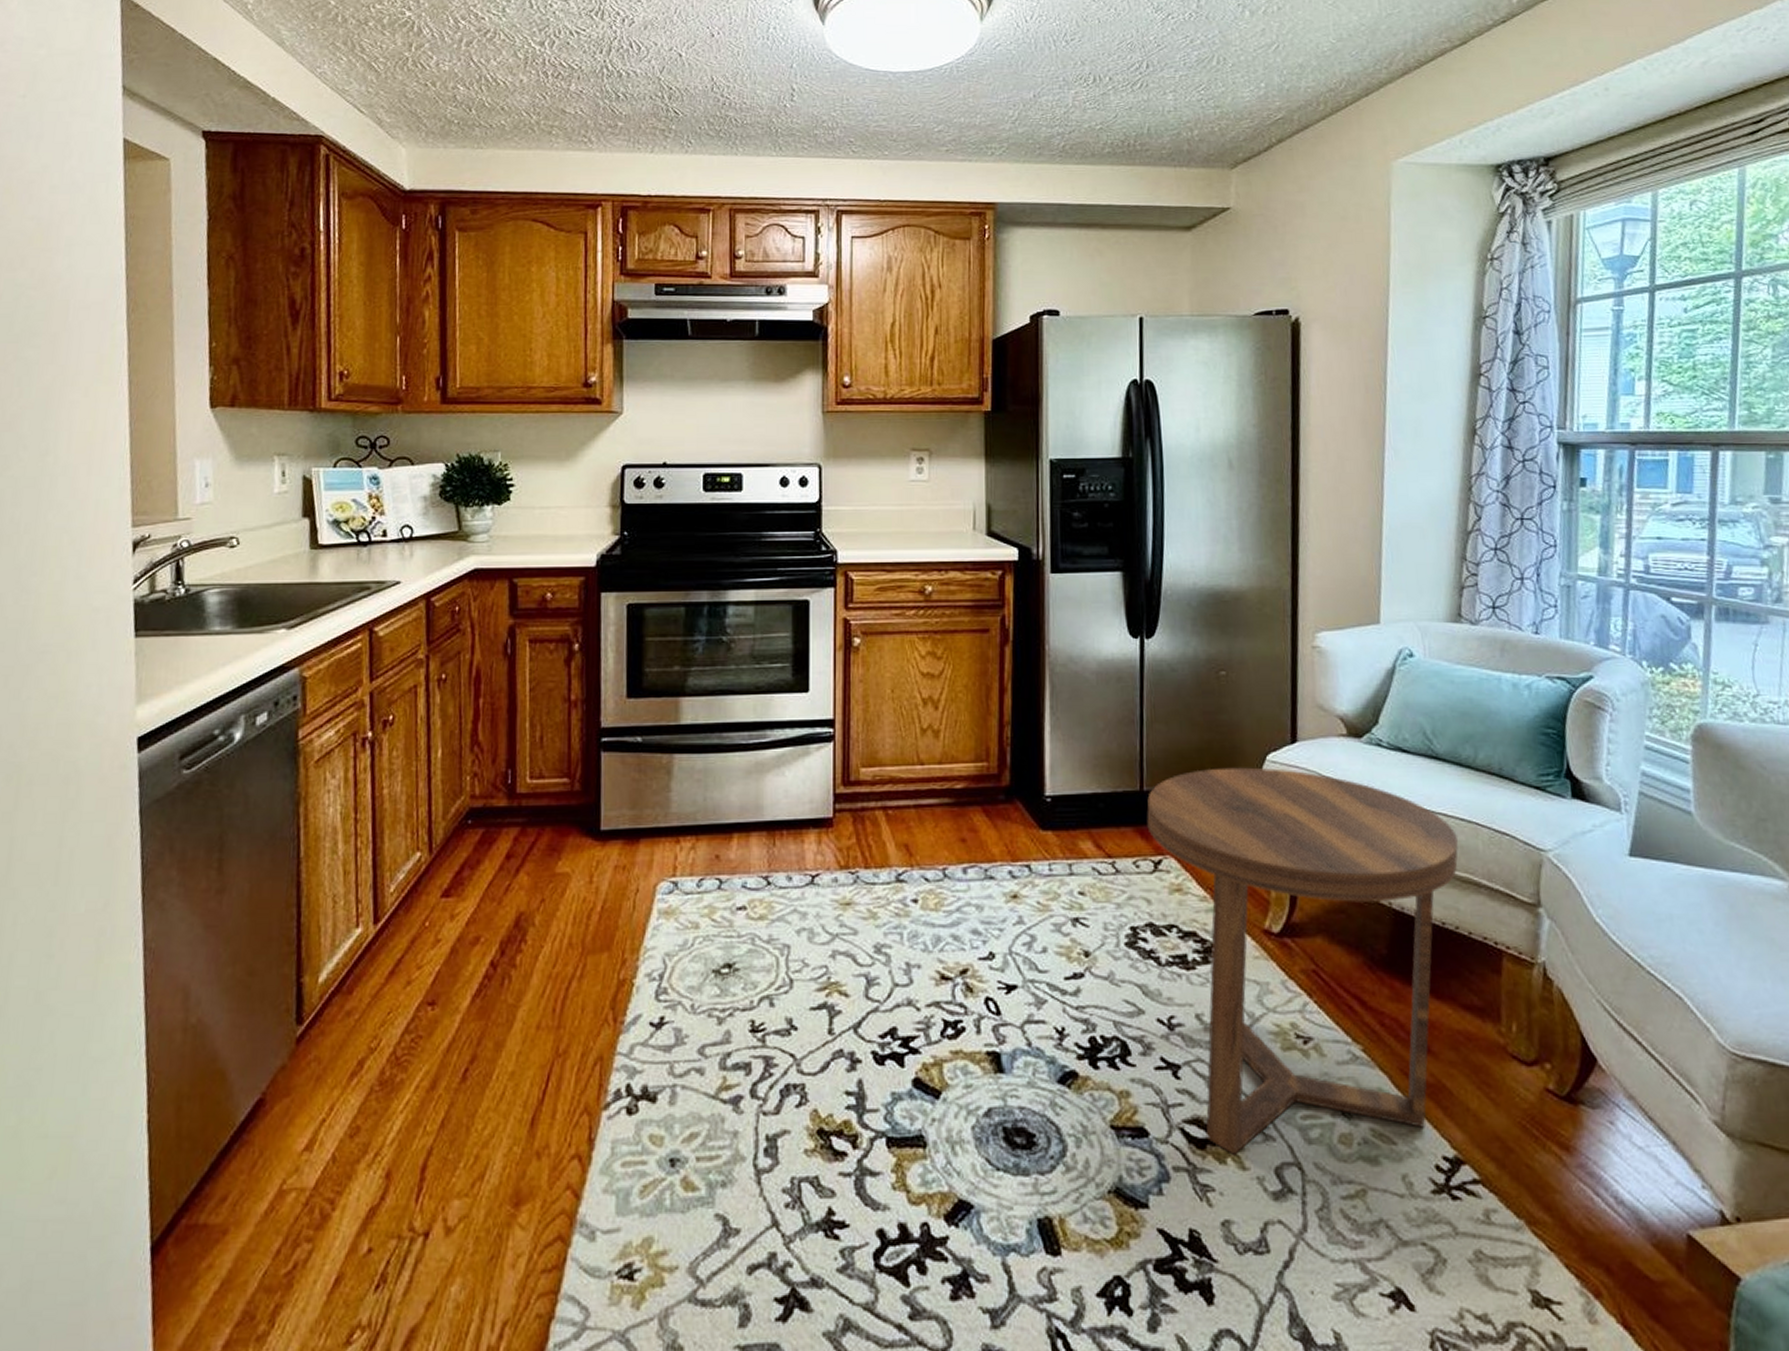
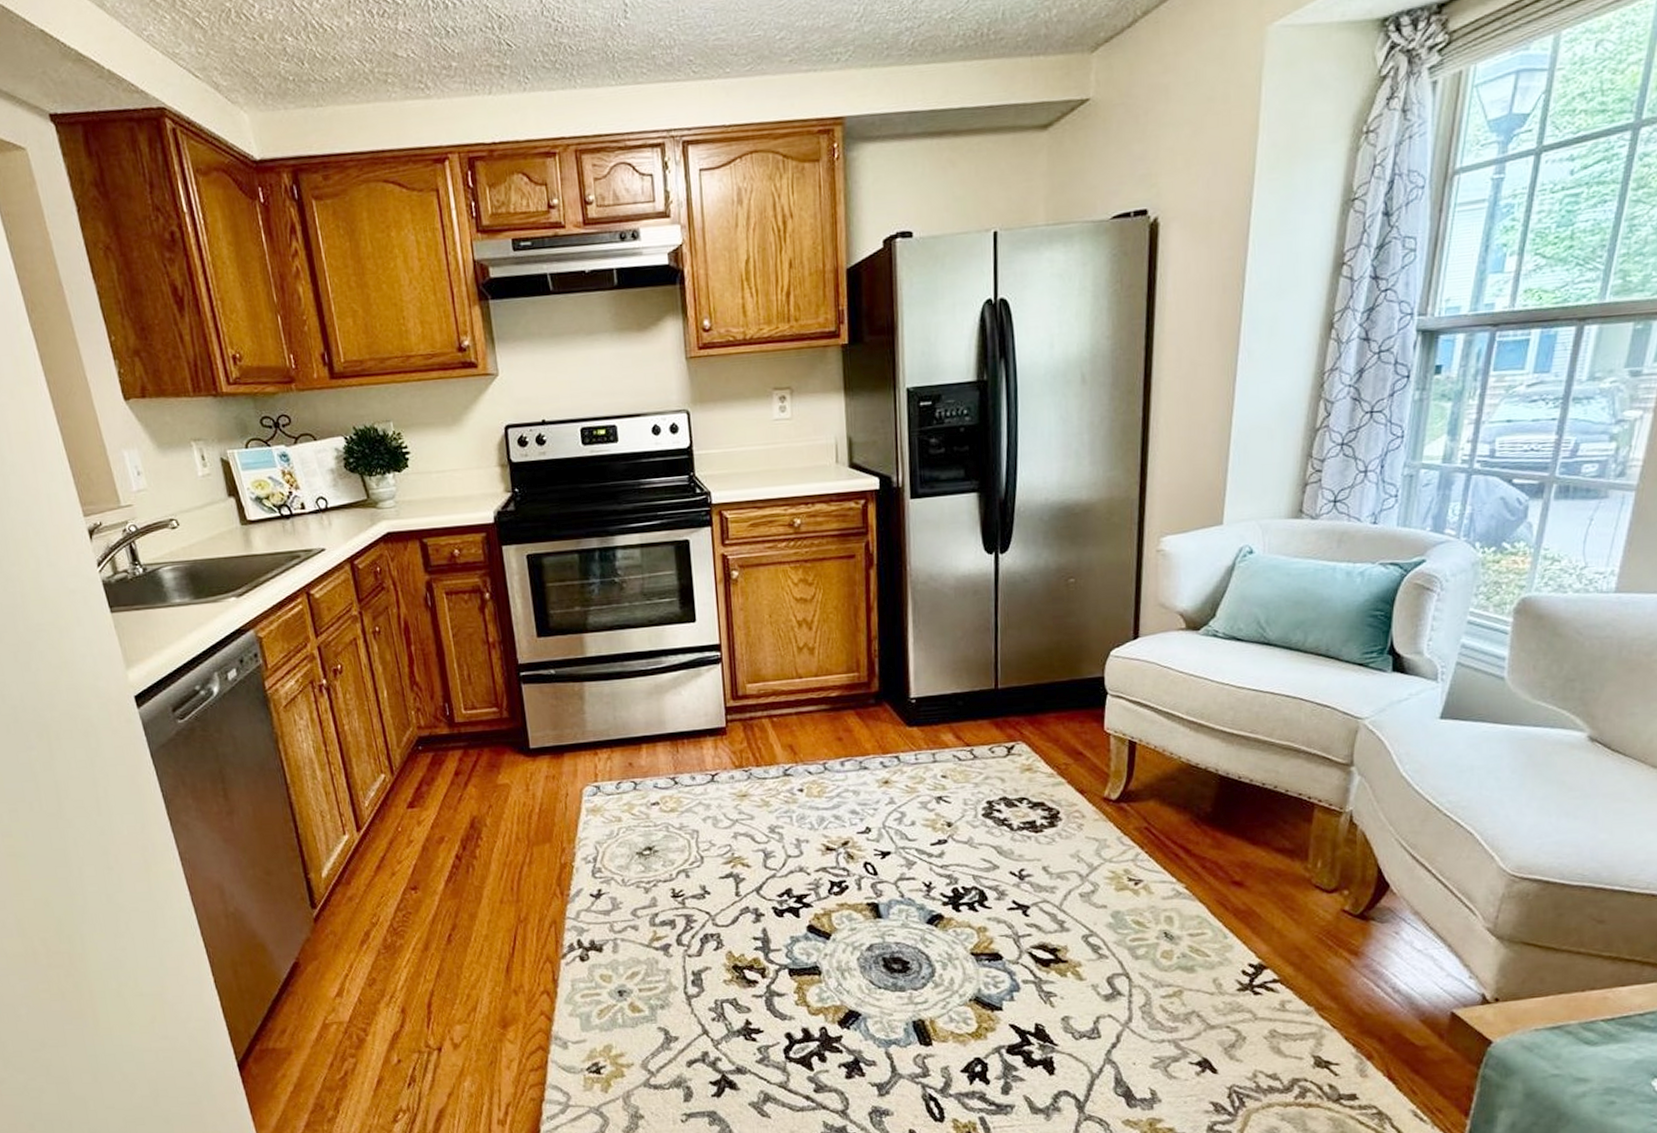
side table: present [1147,767,1458,1155] -> none [1001,661,1282,970]

